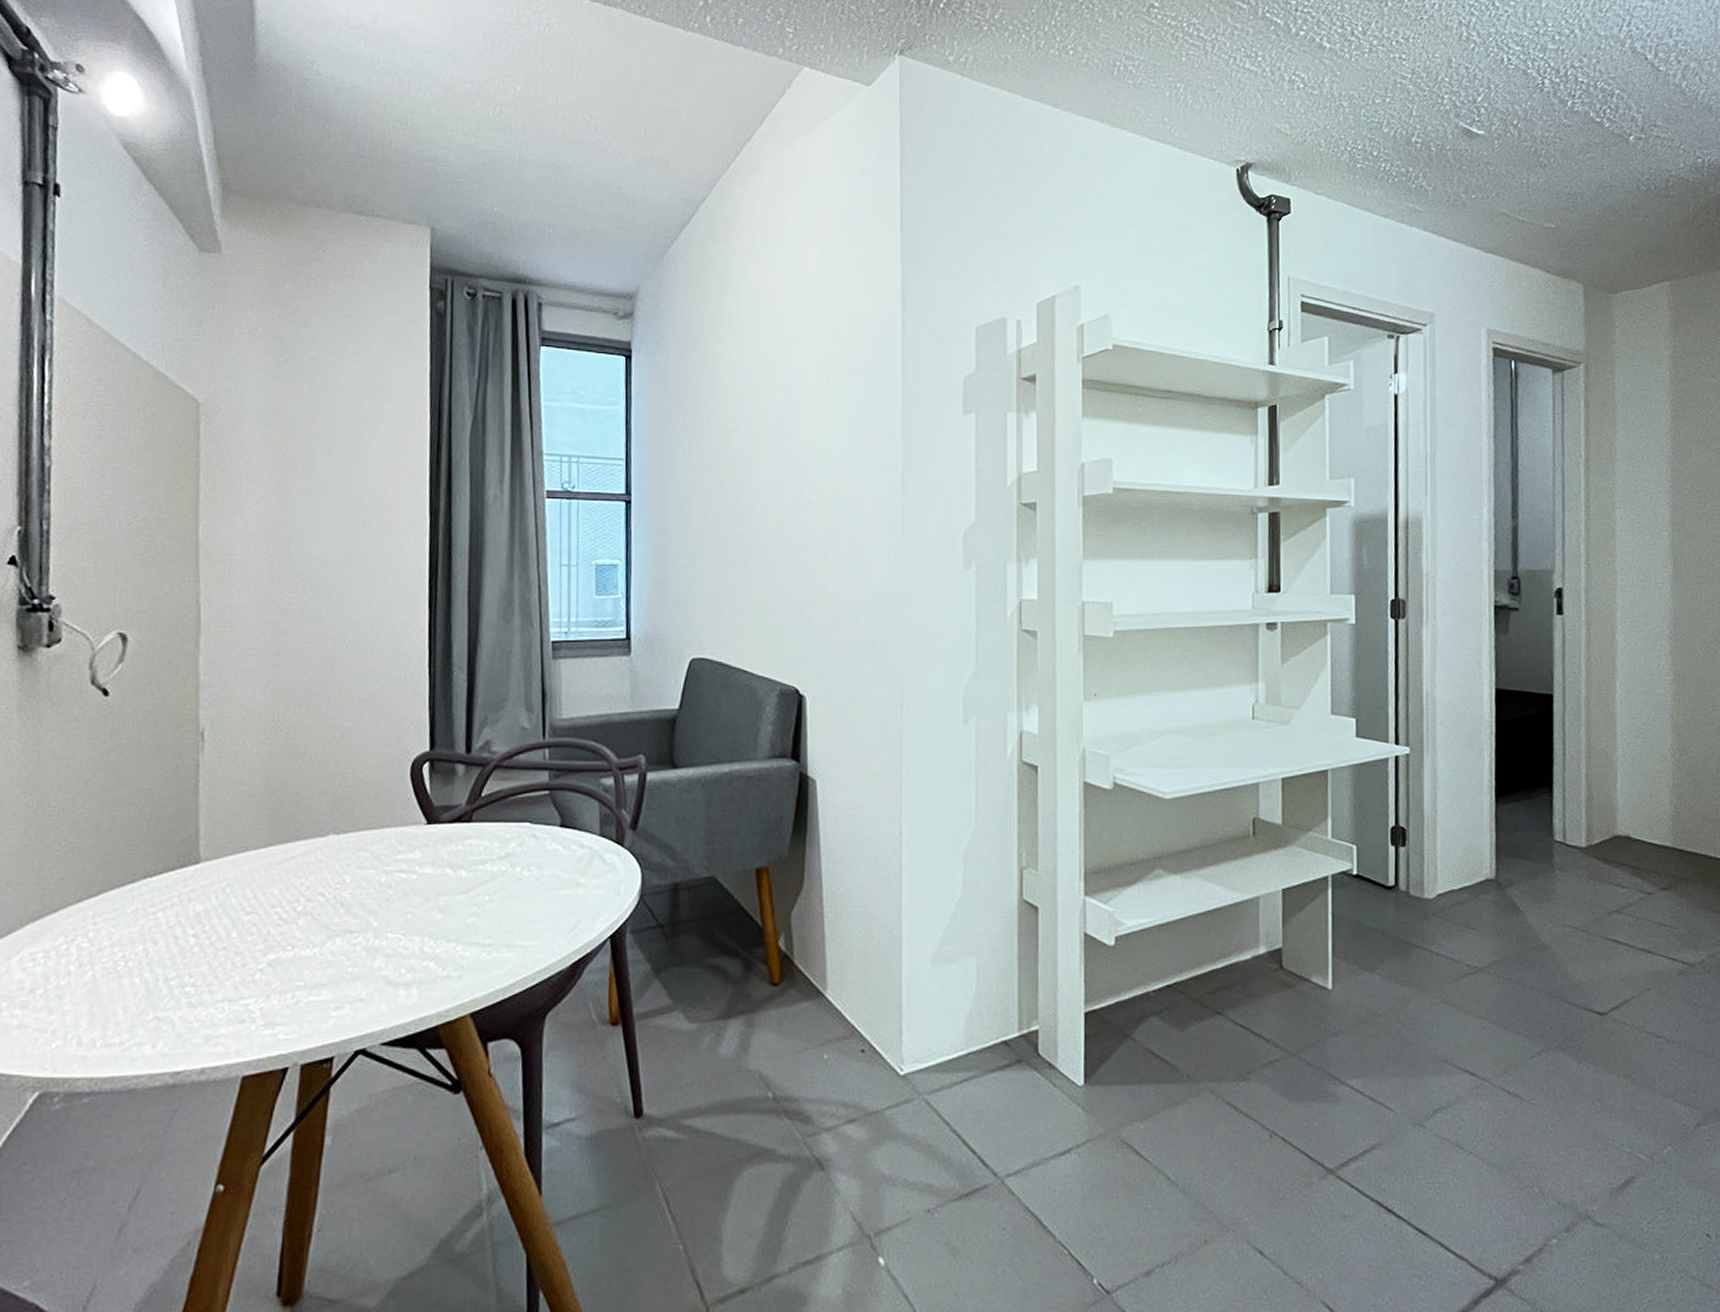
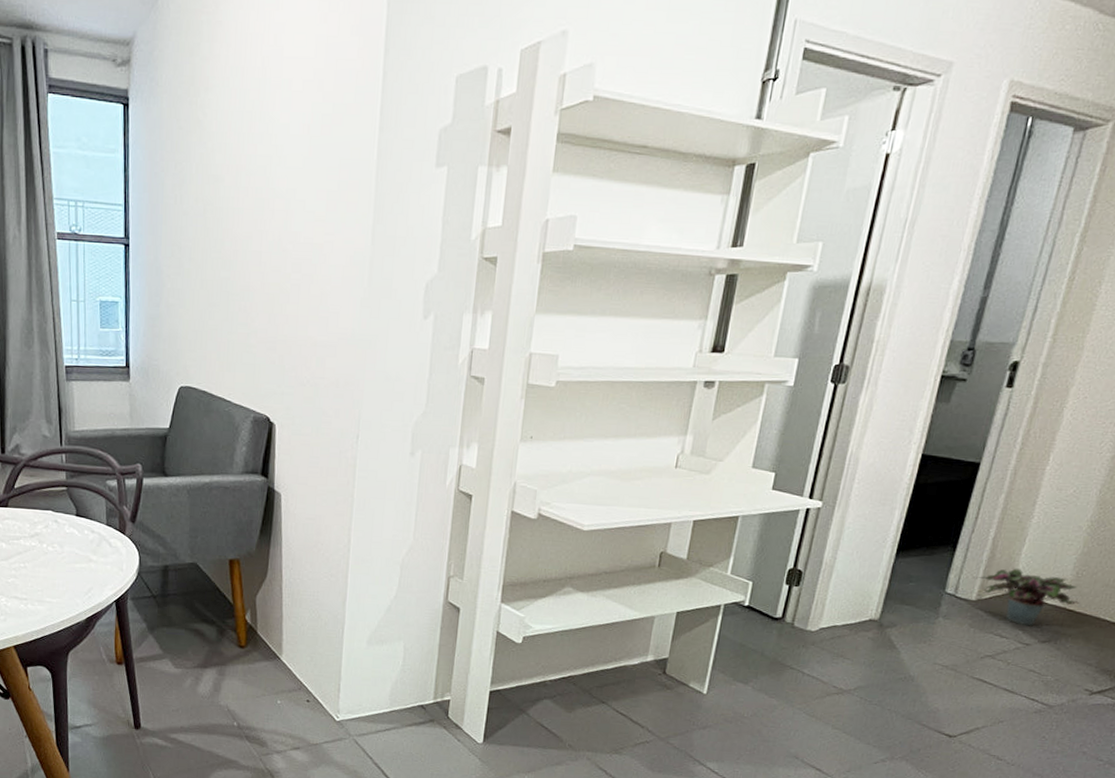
potted plant: none [1580,807,1687,872] -> present [976,568,1080,627]

